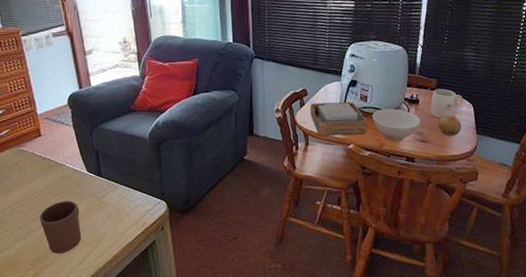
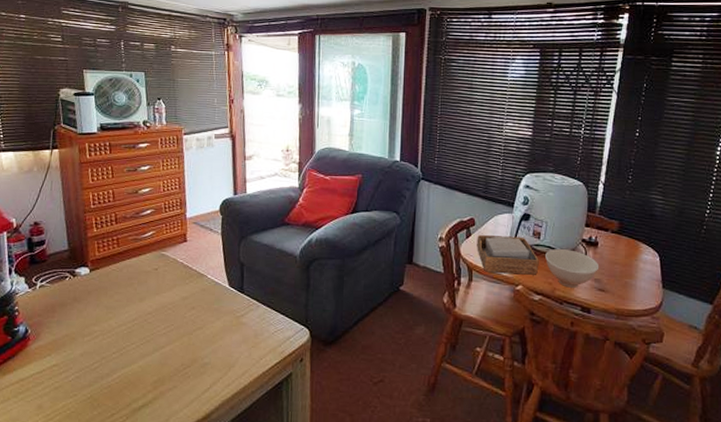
mug: present [40,201,82,254] -> none [170,316,214,376]
mug: present [430,88,463,119] -> none [610,232,648,267]
fruit: present [438,115,461,136] -> none [619,263,645,288]

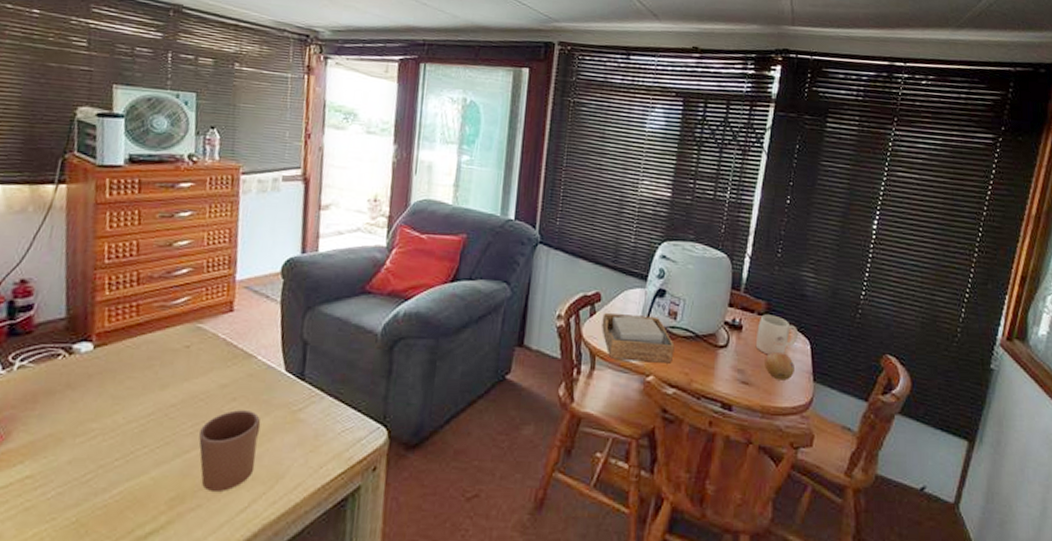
mug: none [170,316,214,376] -> present [198,410,261,491]
bowl: present [545,249,600,288] -> none [682,332,743,380]
mug: none [610,232,648,267] -> present [755,314,798,355]
fruit: none [619,263,645,288] -> present [765,351,794,381]

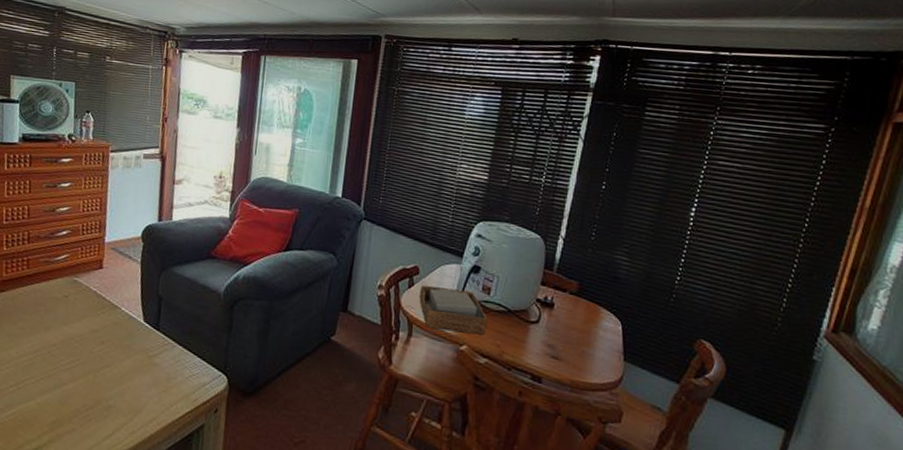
mug: present [198,410,261,491] -> none [74,352,124,420]
mug: present [755,314,798,355] -> none [566,294,609,333]
fruit: present [765,351,794,381] -> none [575,329,605,358]

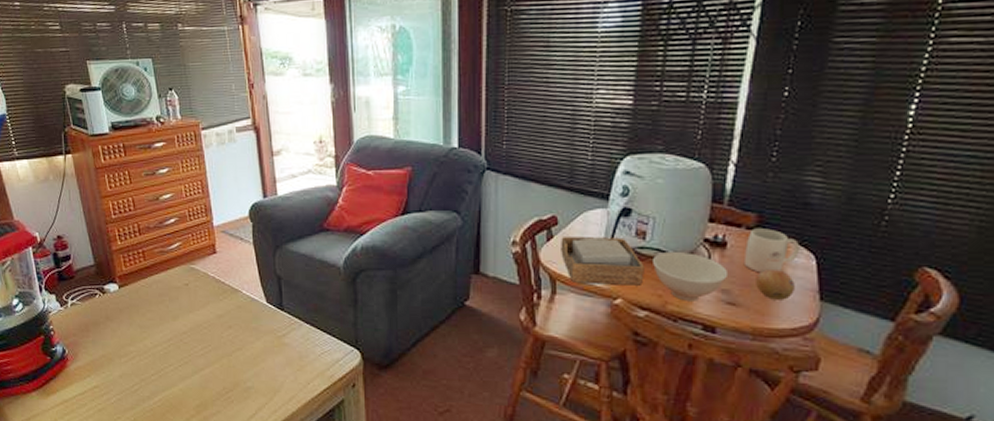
bowl: none [494,307,554,353] -> present [653,252,729,301]
mug: none [566,294,609,333] -> present [743,228,799,273]
fruit: none [575,329,605,358] -> present [756,268,795,300]

